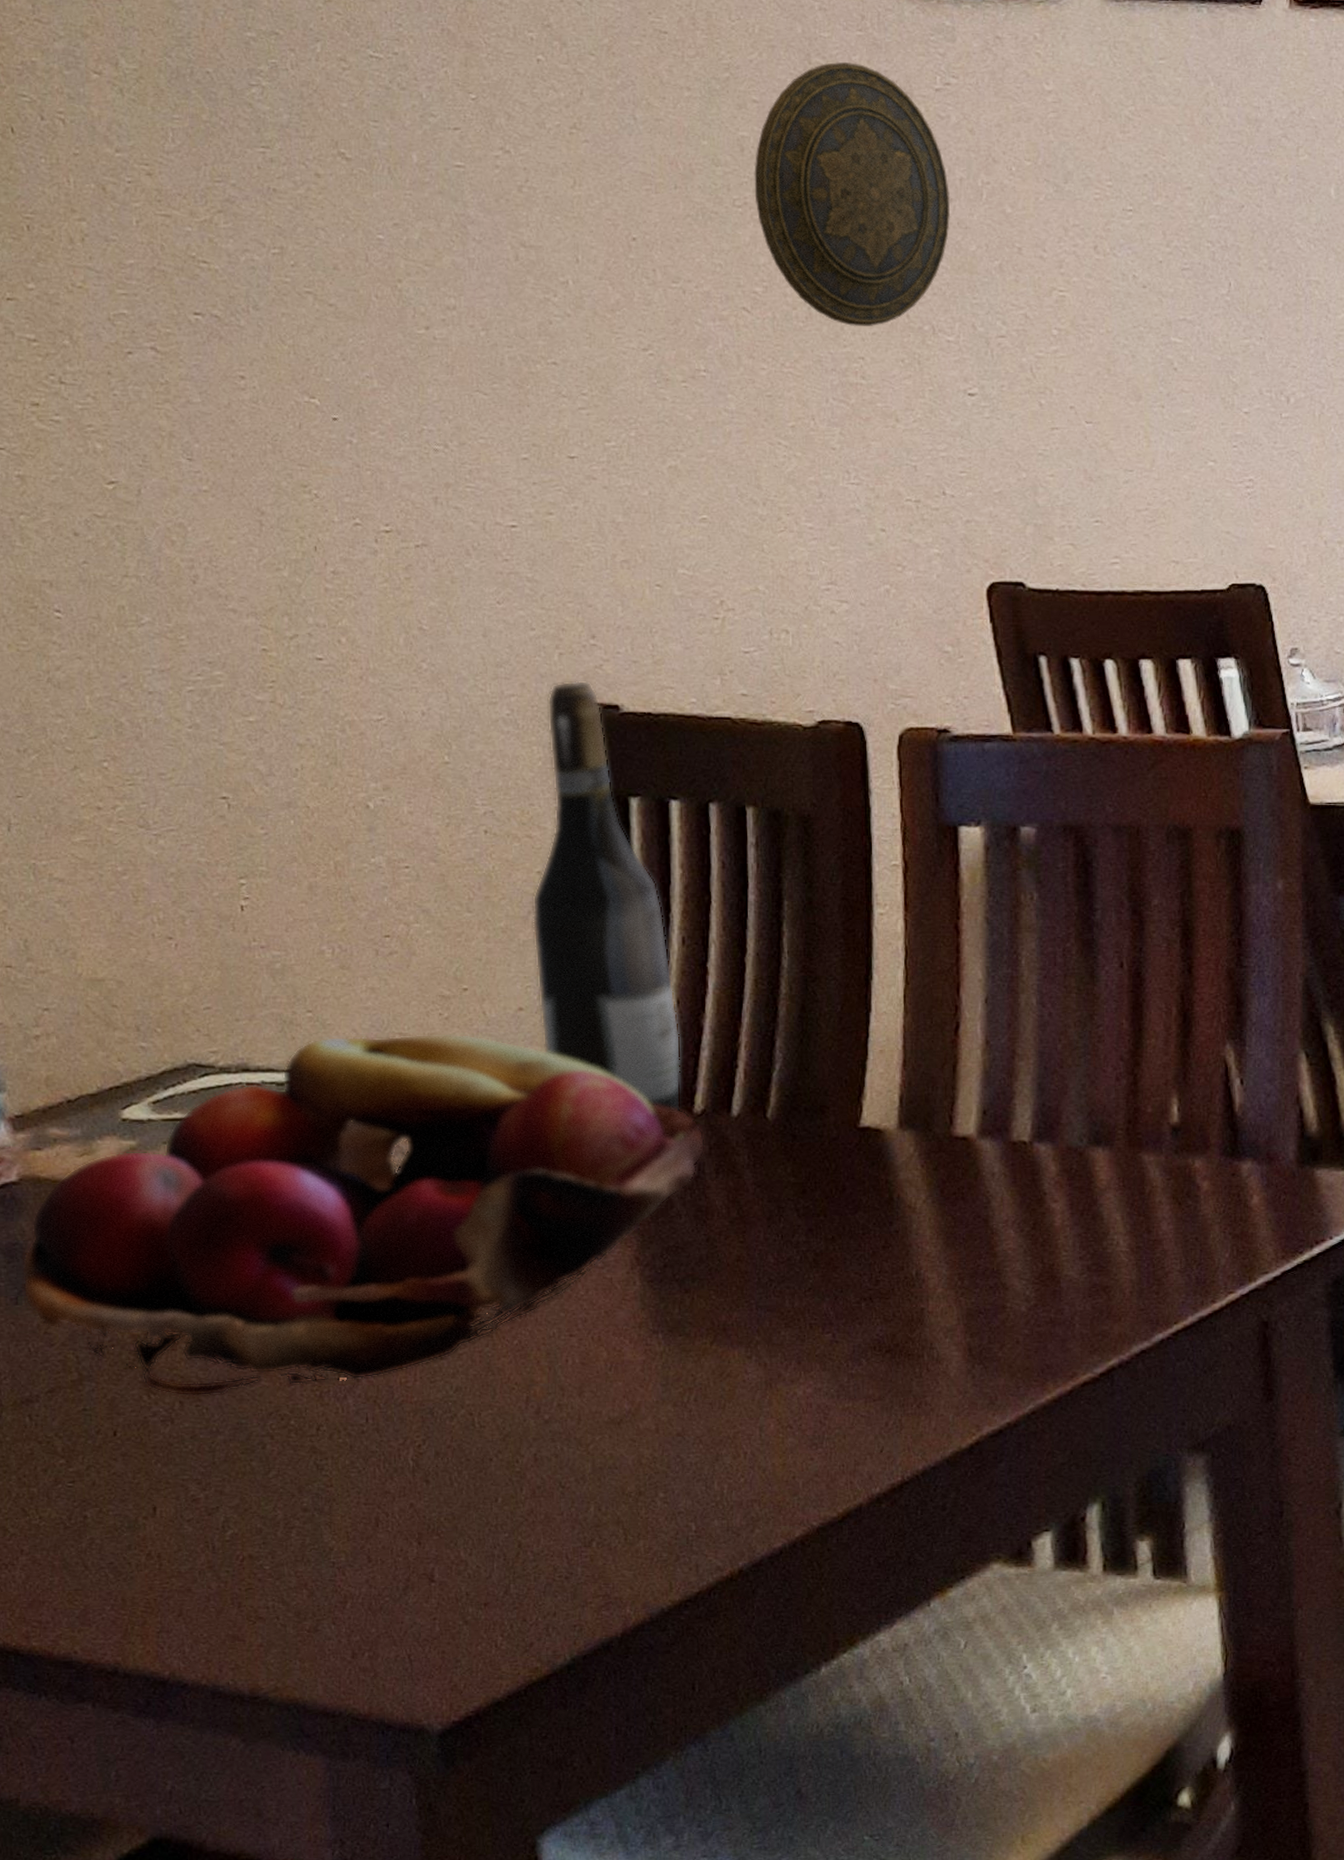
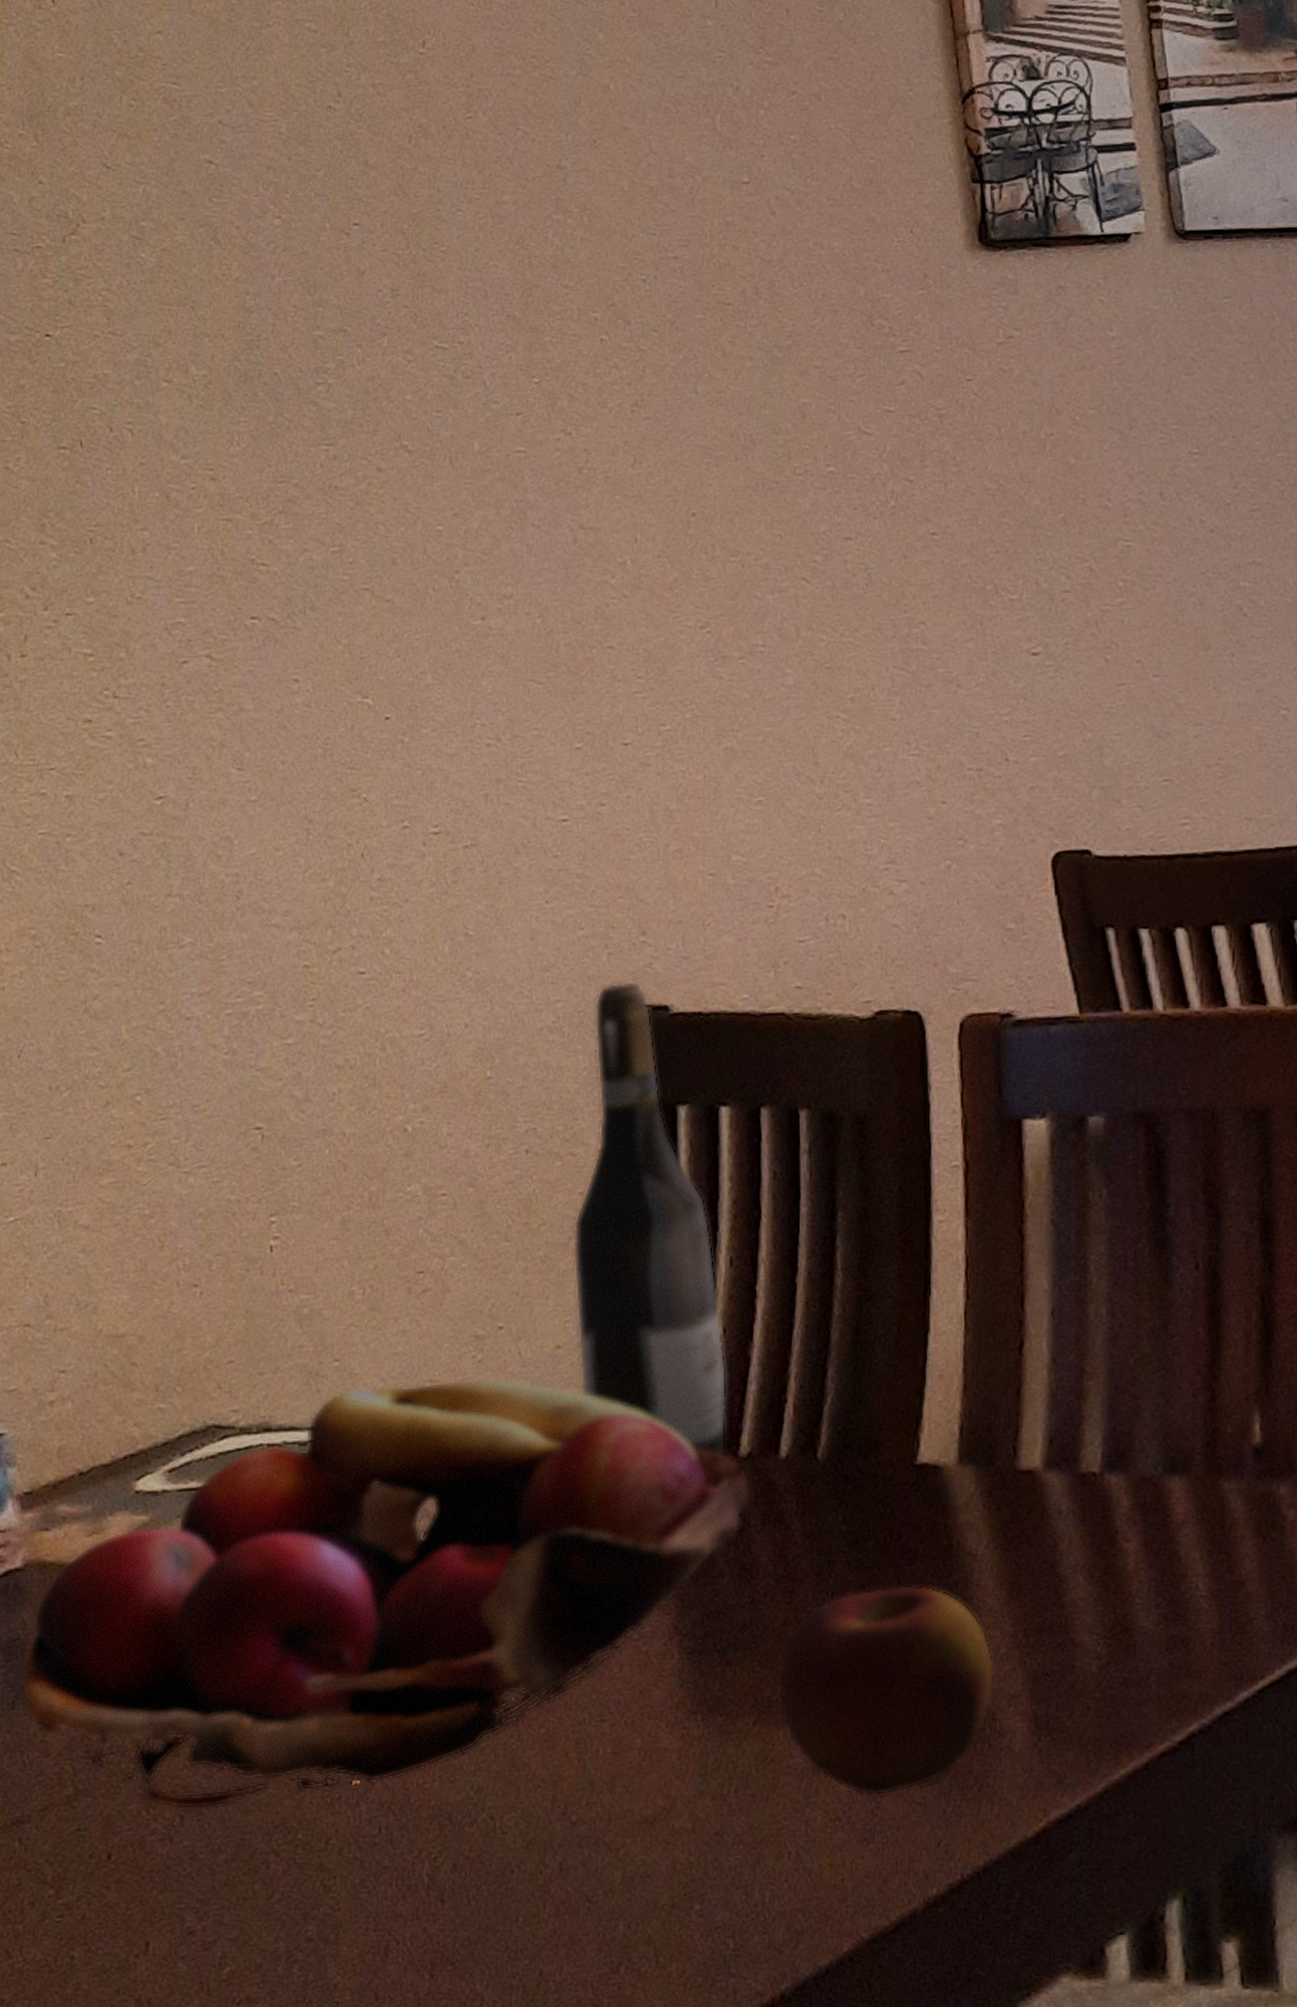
apple: none [733,1232,932,1409] -> present [778,1585,995,1797]
decorative plate: present [754,61,951,326] -> none [815,321,1014,590]

